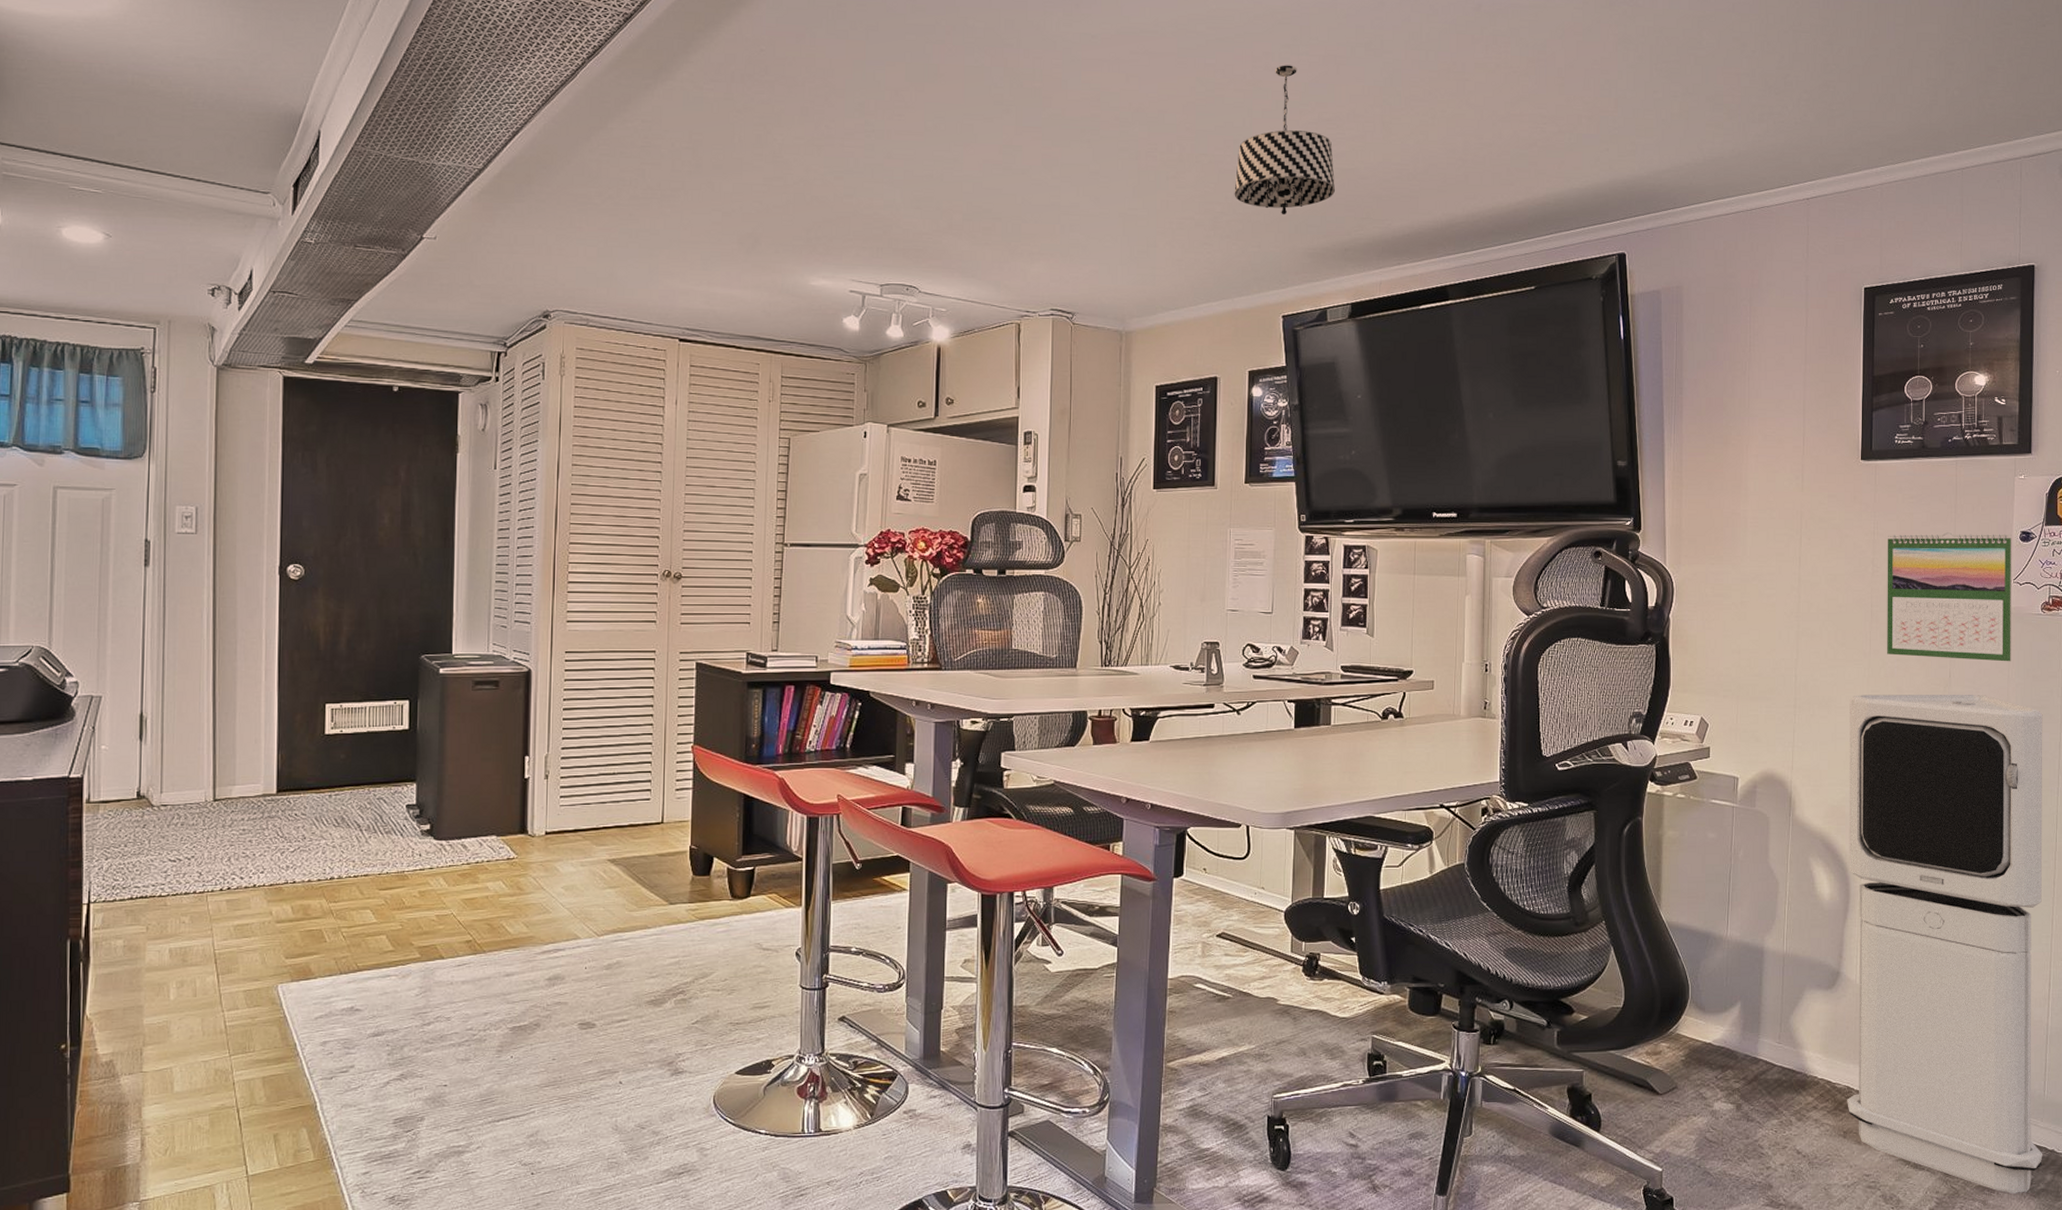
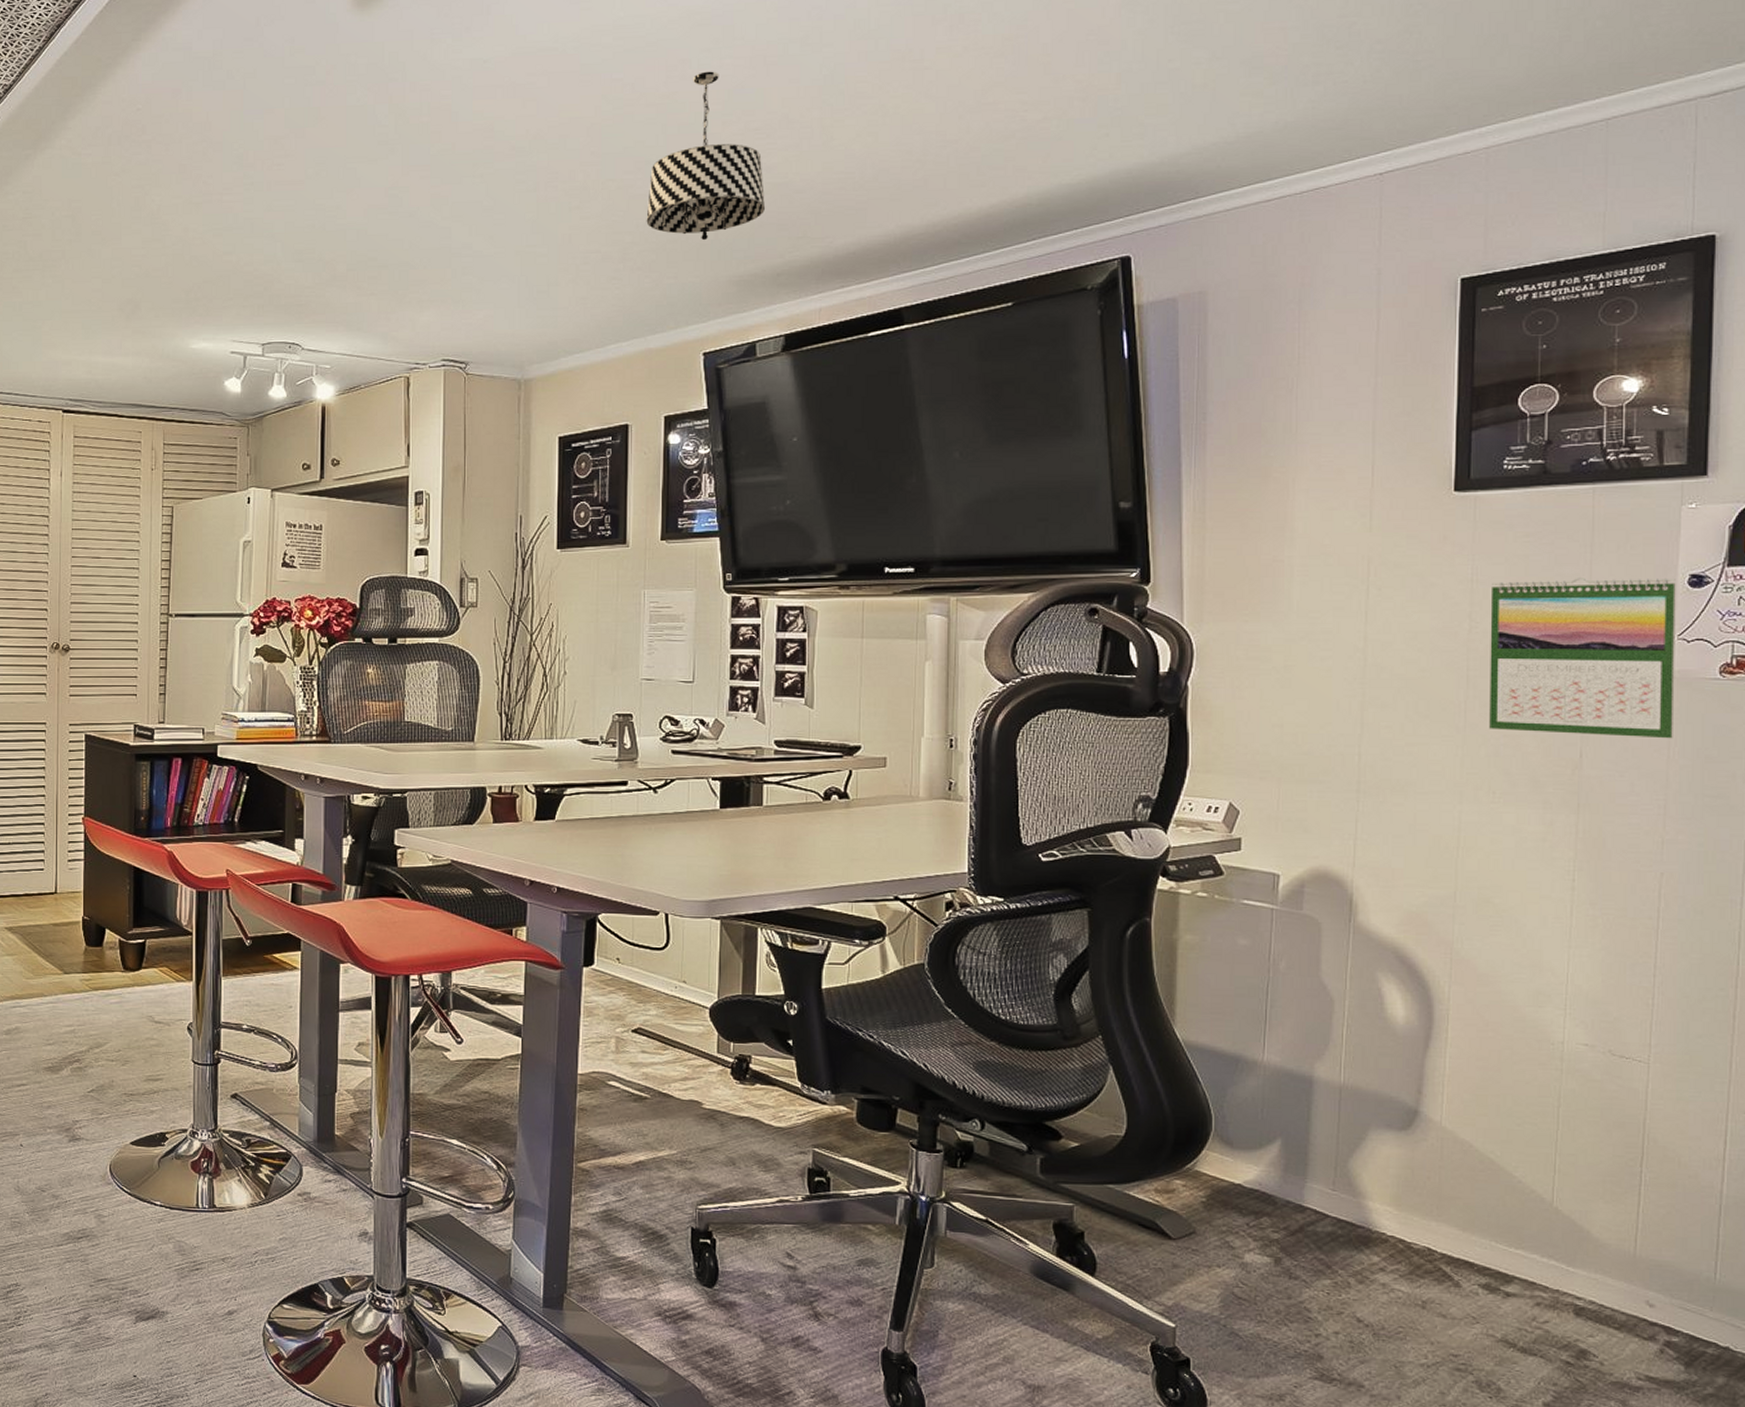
air purifier: present [1847,694,2043,1194] -> none [1427,778,1720,1397]

